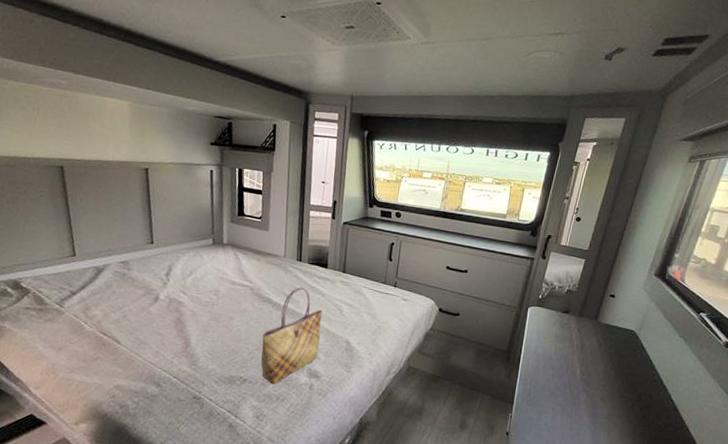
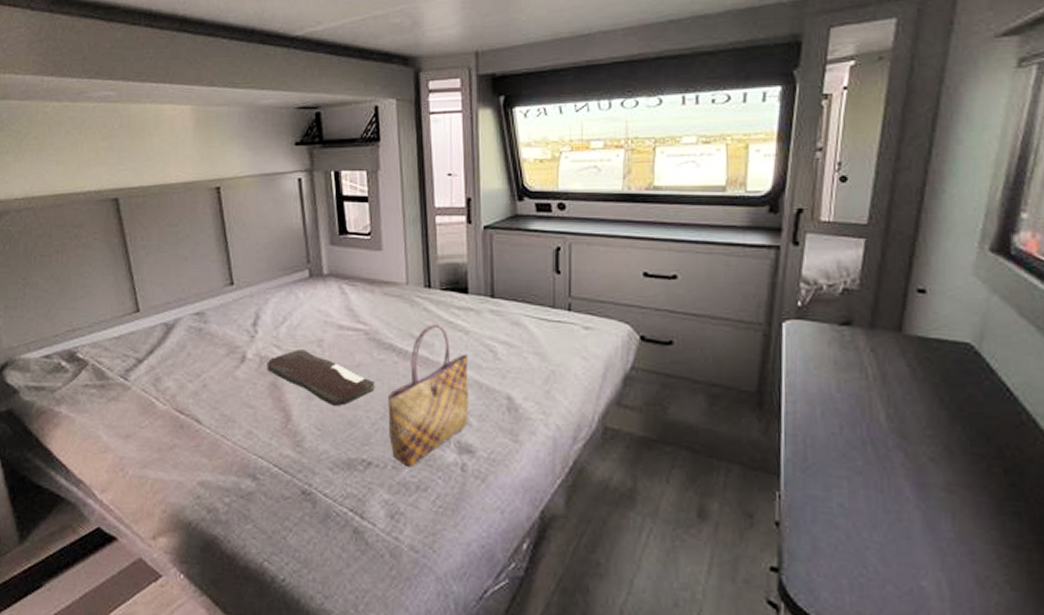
serving tray: none [174,296,254,339] -> present [267,349,375,407]

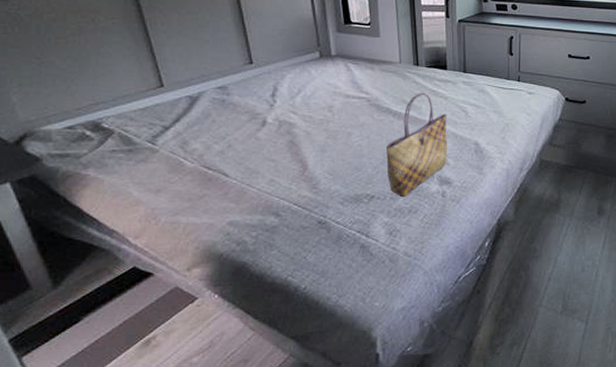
serving tray: present [267,349,375,407] -> none [285,114,376,157]

